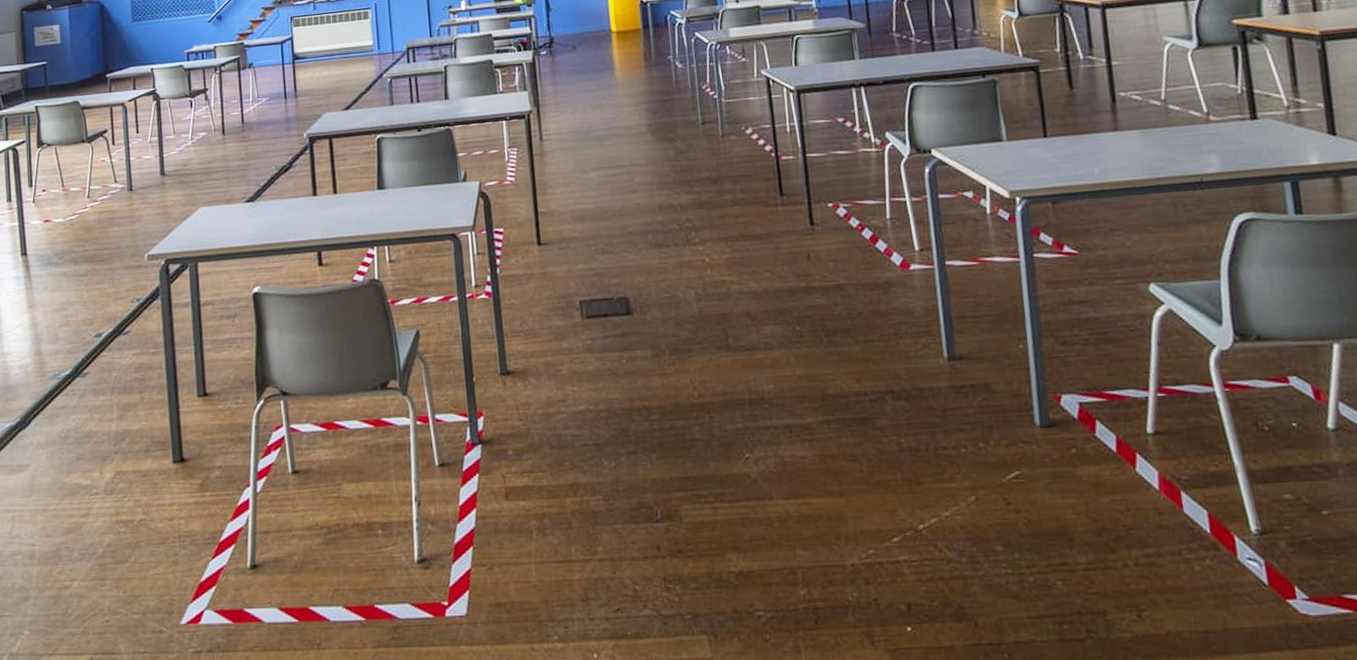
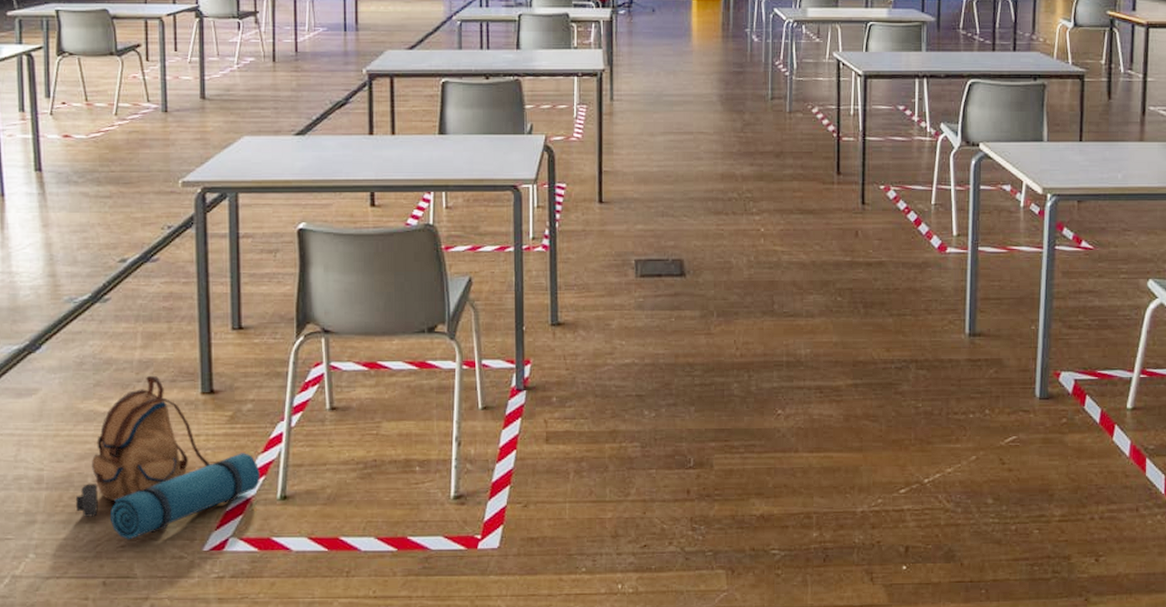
backpack: none [63,446,231,615] -> present [75,375,260,540]

